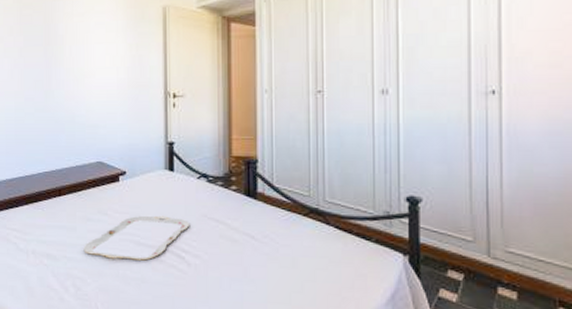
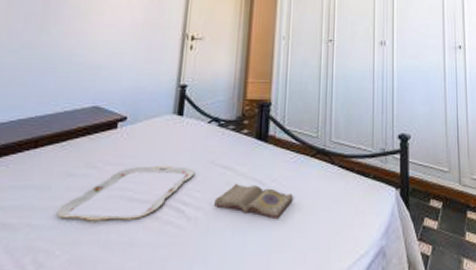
diary: none [211,237,287,273] -> present [214,184,293,219]

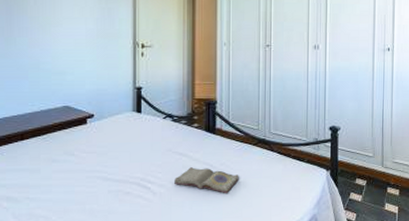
serving tray: present [56,165,195,221] -> none [48,153,156,196]

